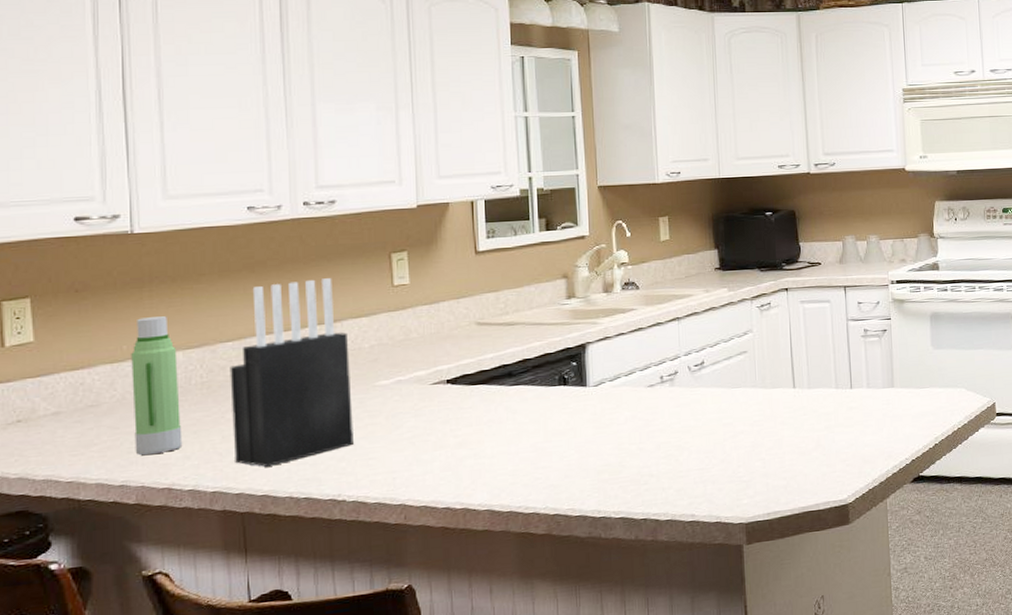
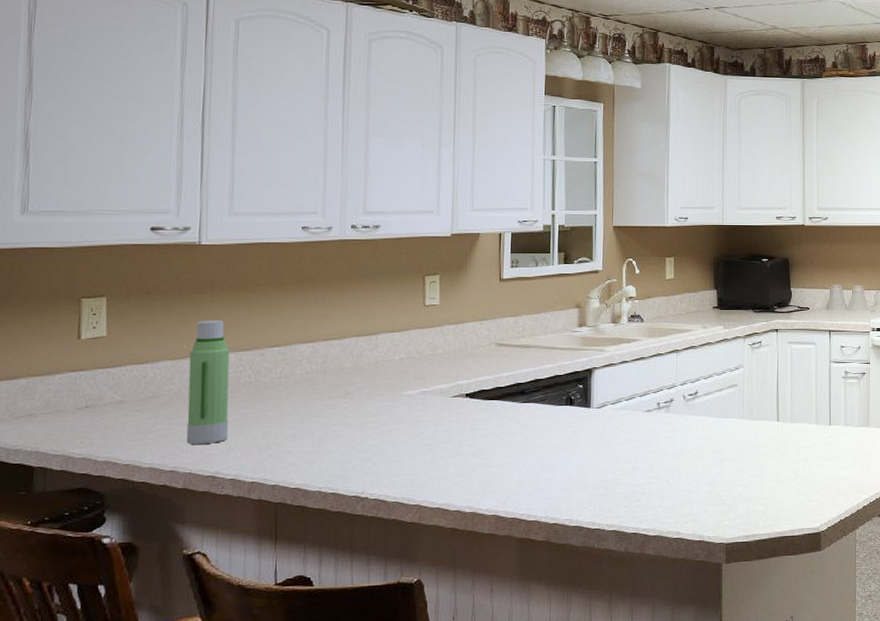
knife block: present [230,278,354,467] -> none [273,295,382,462]

